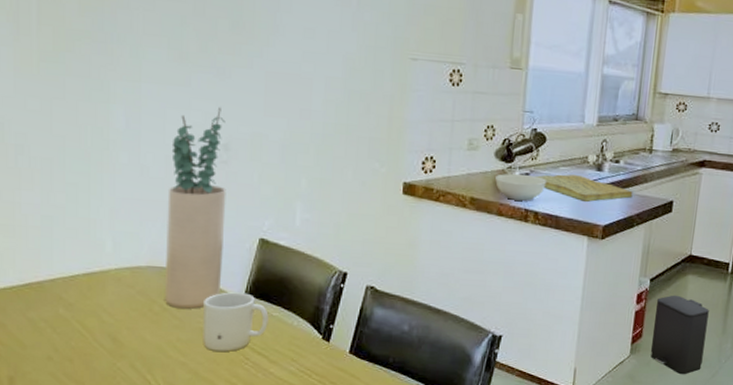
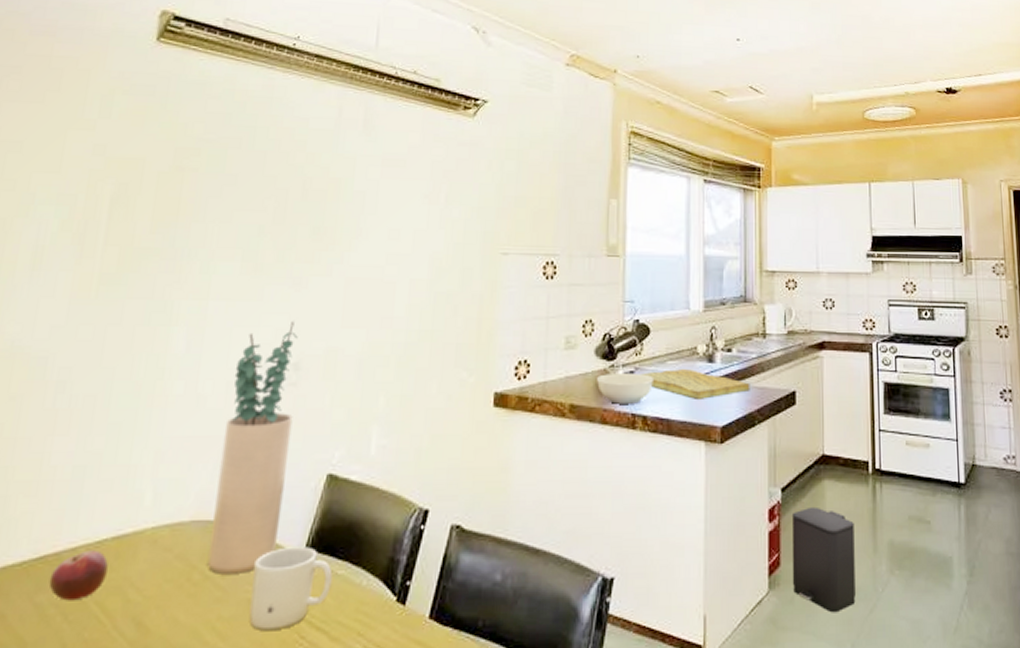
fruit: none [36,282,84,319] -> present [49,550,109,601]

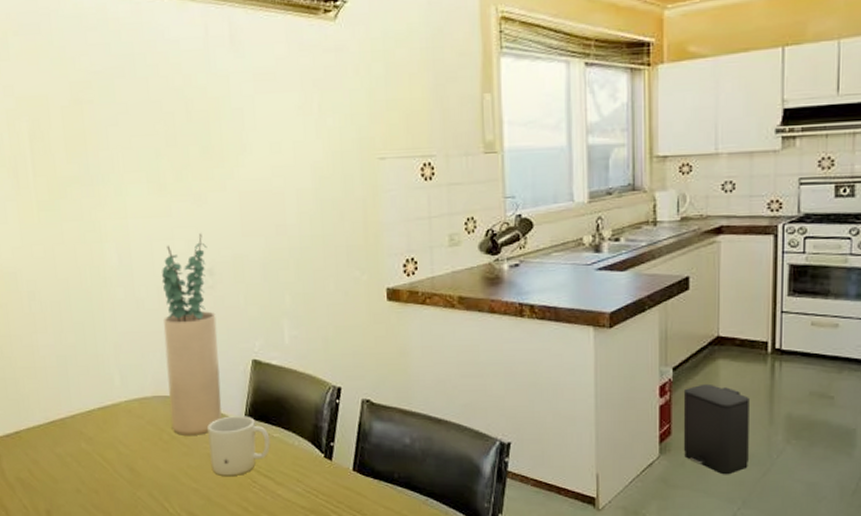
fruit: present [49,550,109,601] -> none [61,417,101,453]
bowl: present [597,372,655,404] -> none [483,265,540,295]
cutting board: present [641,369,750,399] -> none [526,260,640,288]

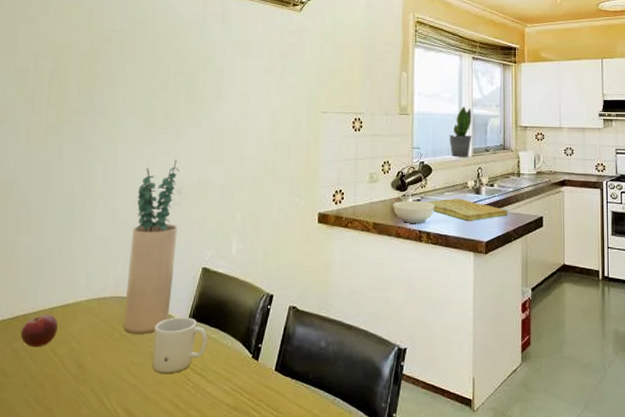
fruit: none [61,417,101,453] -> present [20,314,59,347]
bowl: none [483,265,540,295] -> present [393,200,436,223]
cutting board: none [526,260,640,288] -> present [426,199,508,221]
potted plant: none [555,134,588,207] -> present [449,106,472,158]
pedal bin: present [683,383,749,475] -> none [539,302,588,381]

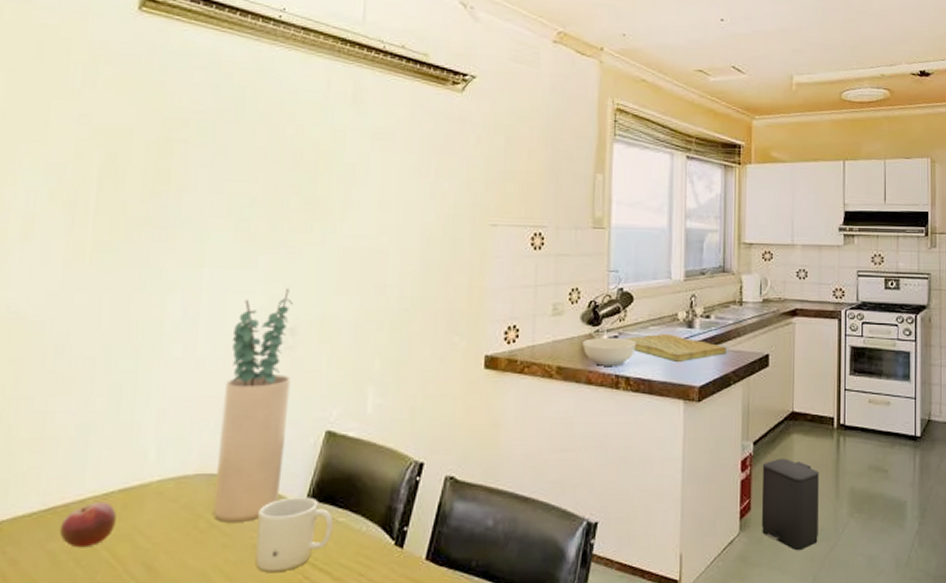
potted plant: present [449,106,472,158] -> none [655,217,684,283]
pedal bin: none [539,302,588,381] -> present [761,458,819,551]

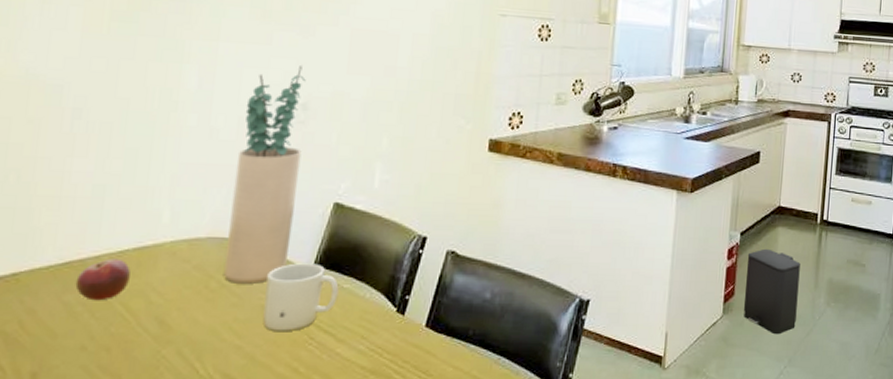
bowl: present [583,337,637,366] -> none [583,127,636,155]
cutting board: present [625,334,727,362] -> none [624,127,721,154]

